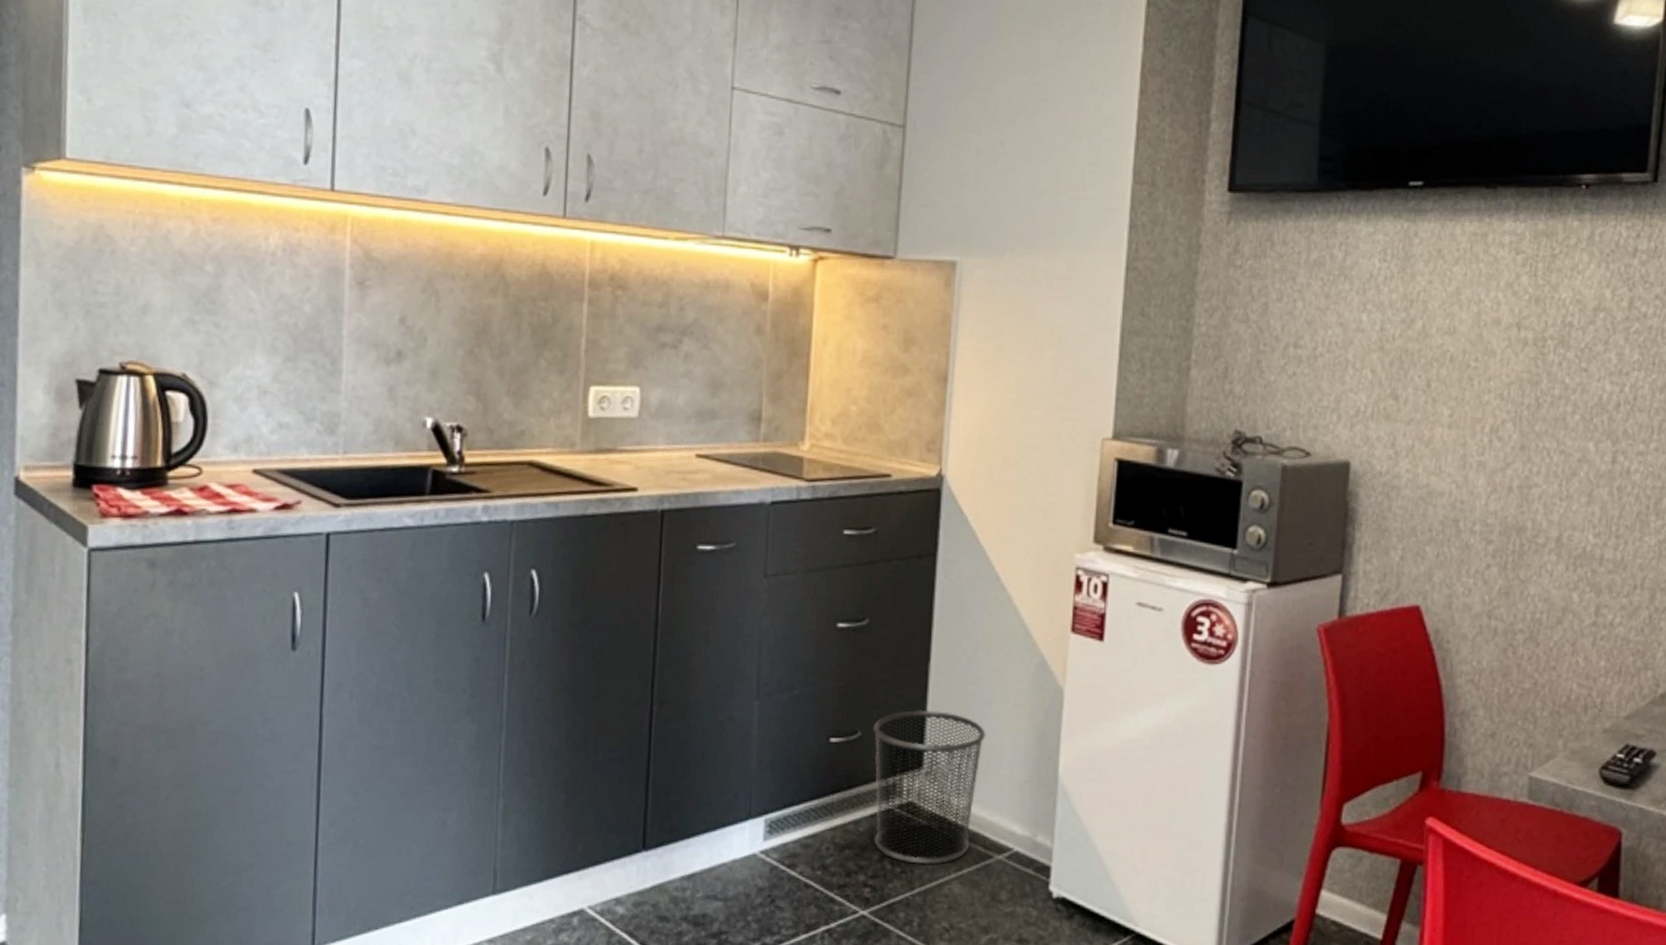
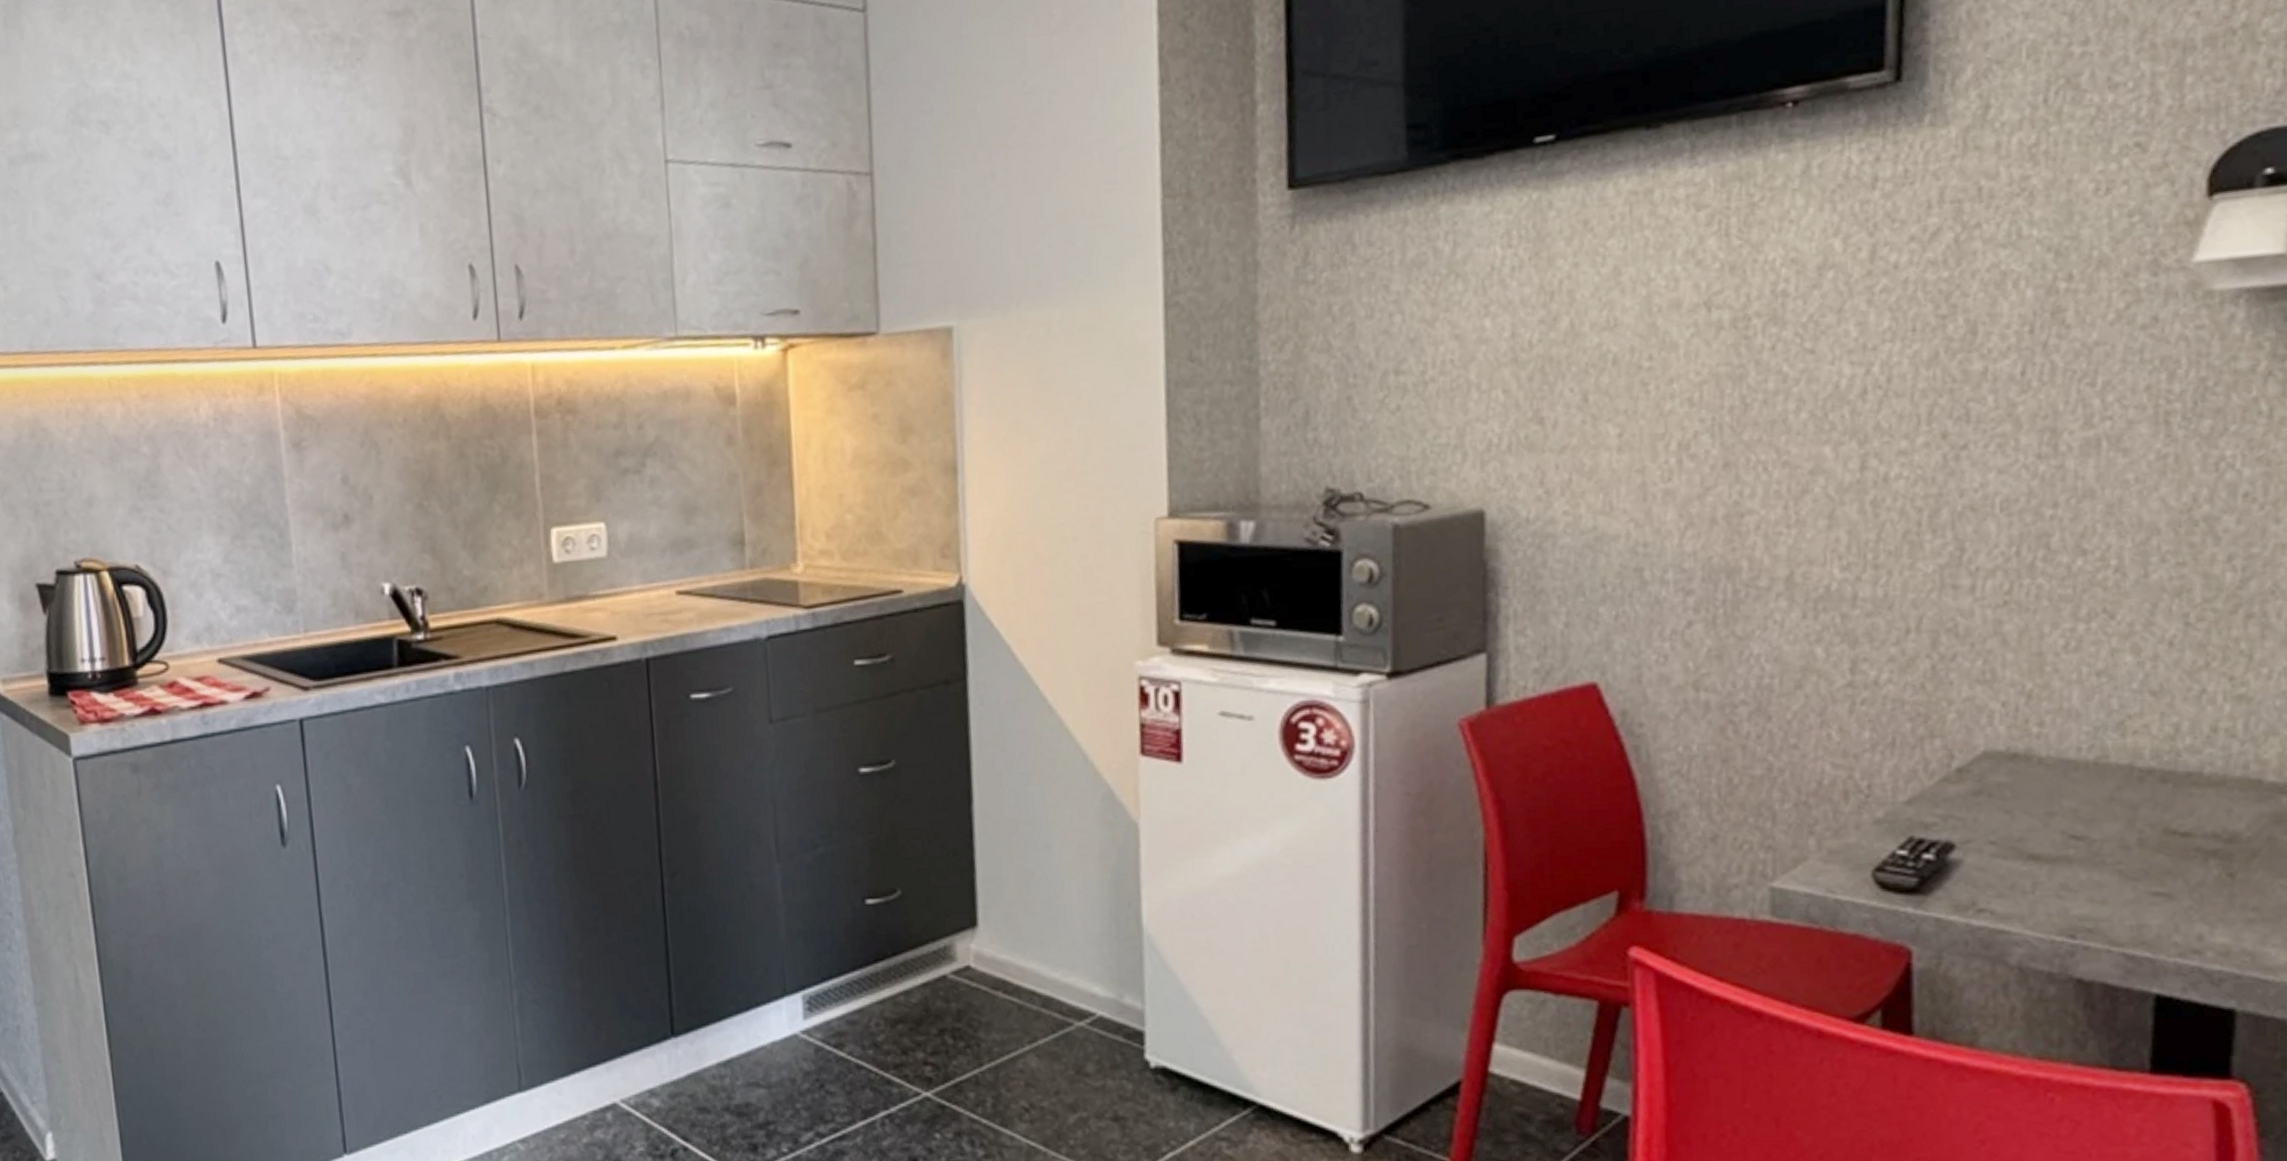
waste bin: present [873,709,986,865] -> none [914,859,1049,1037]

